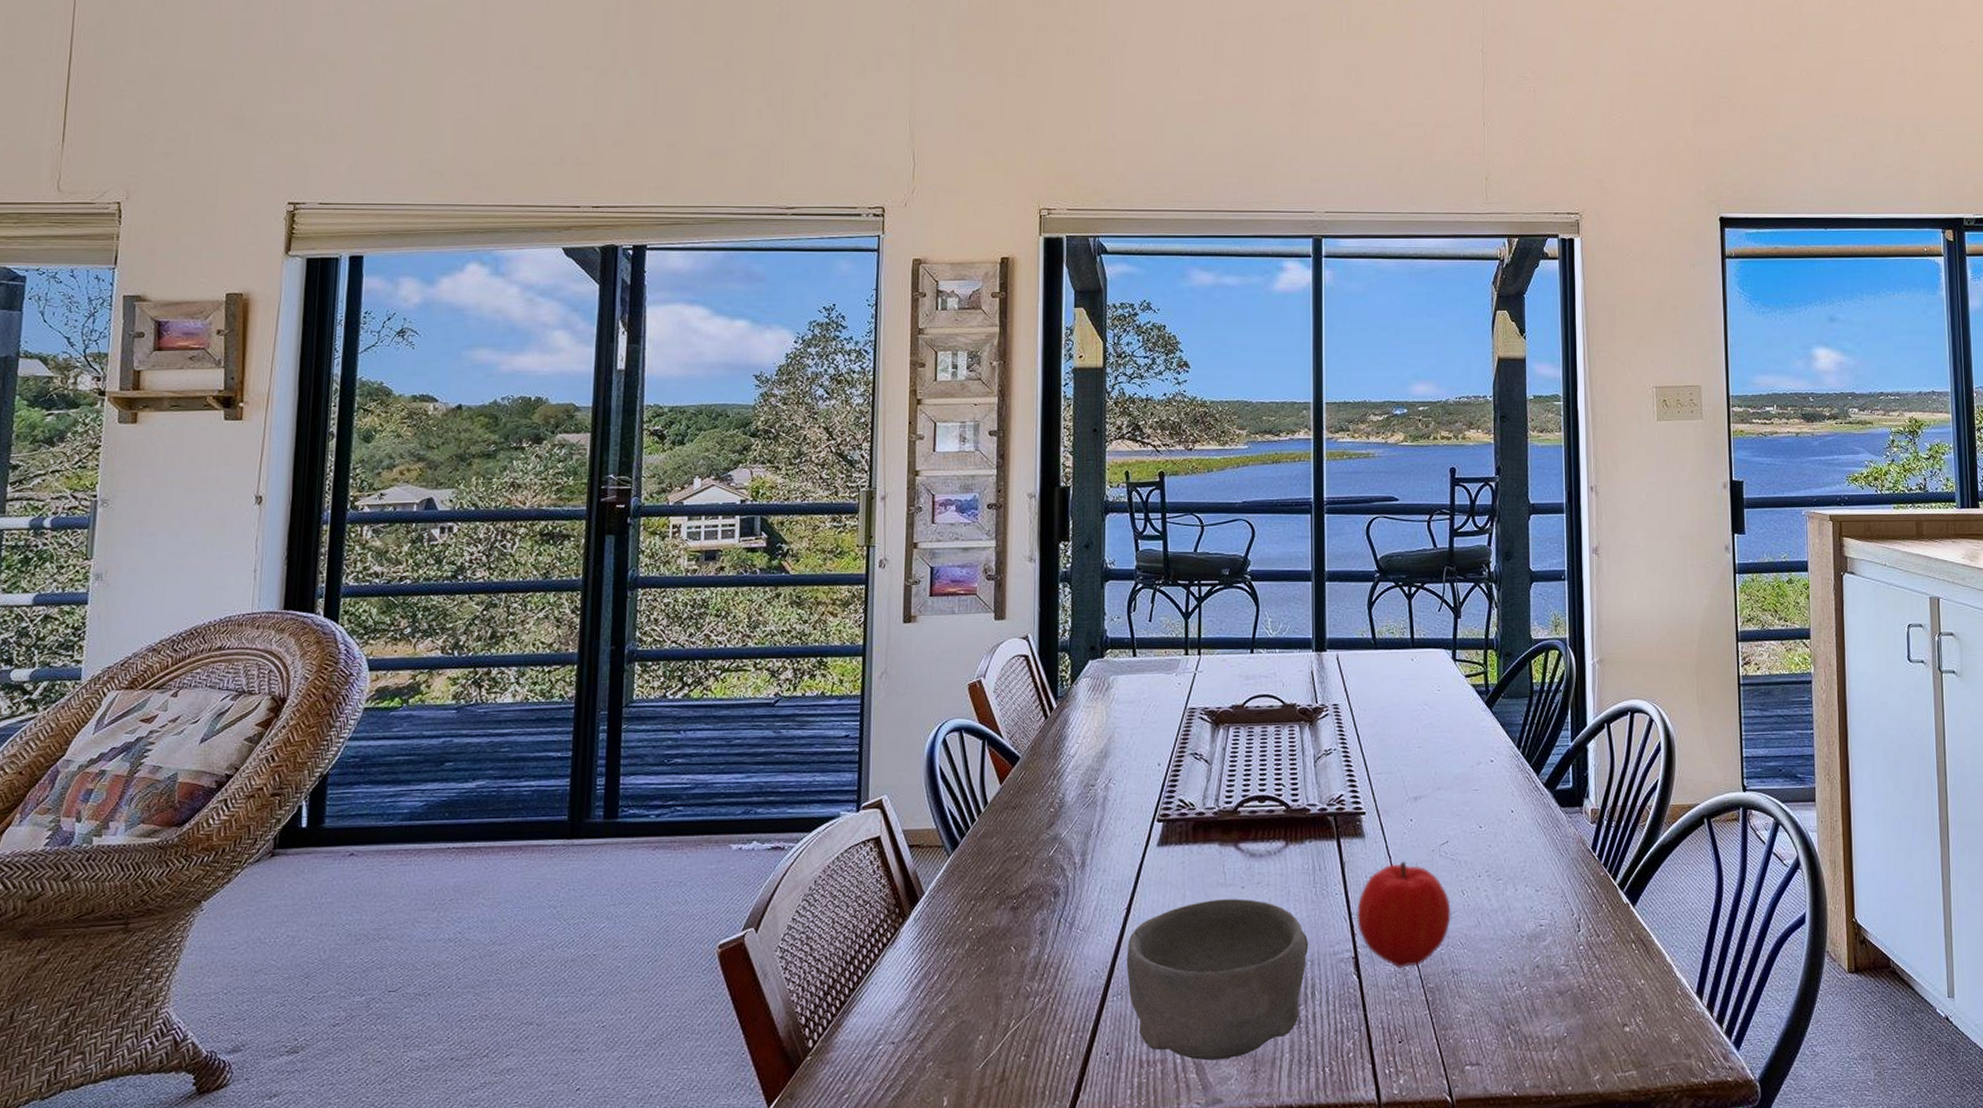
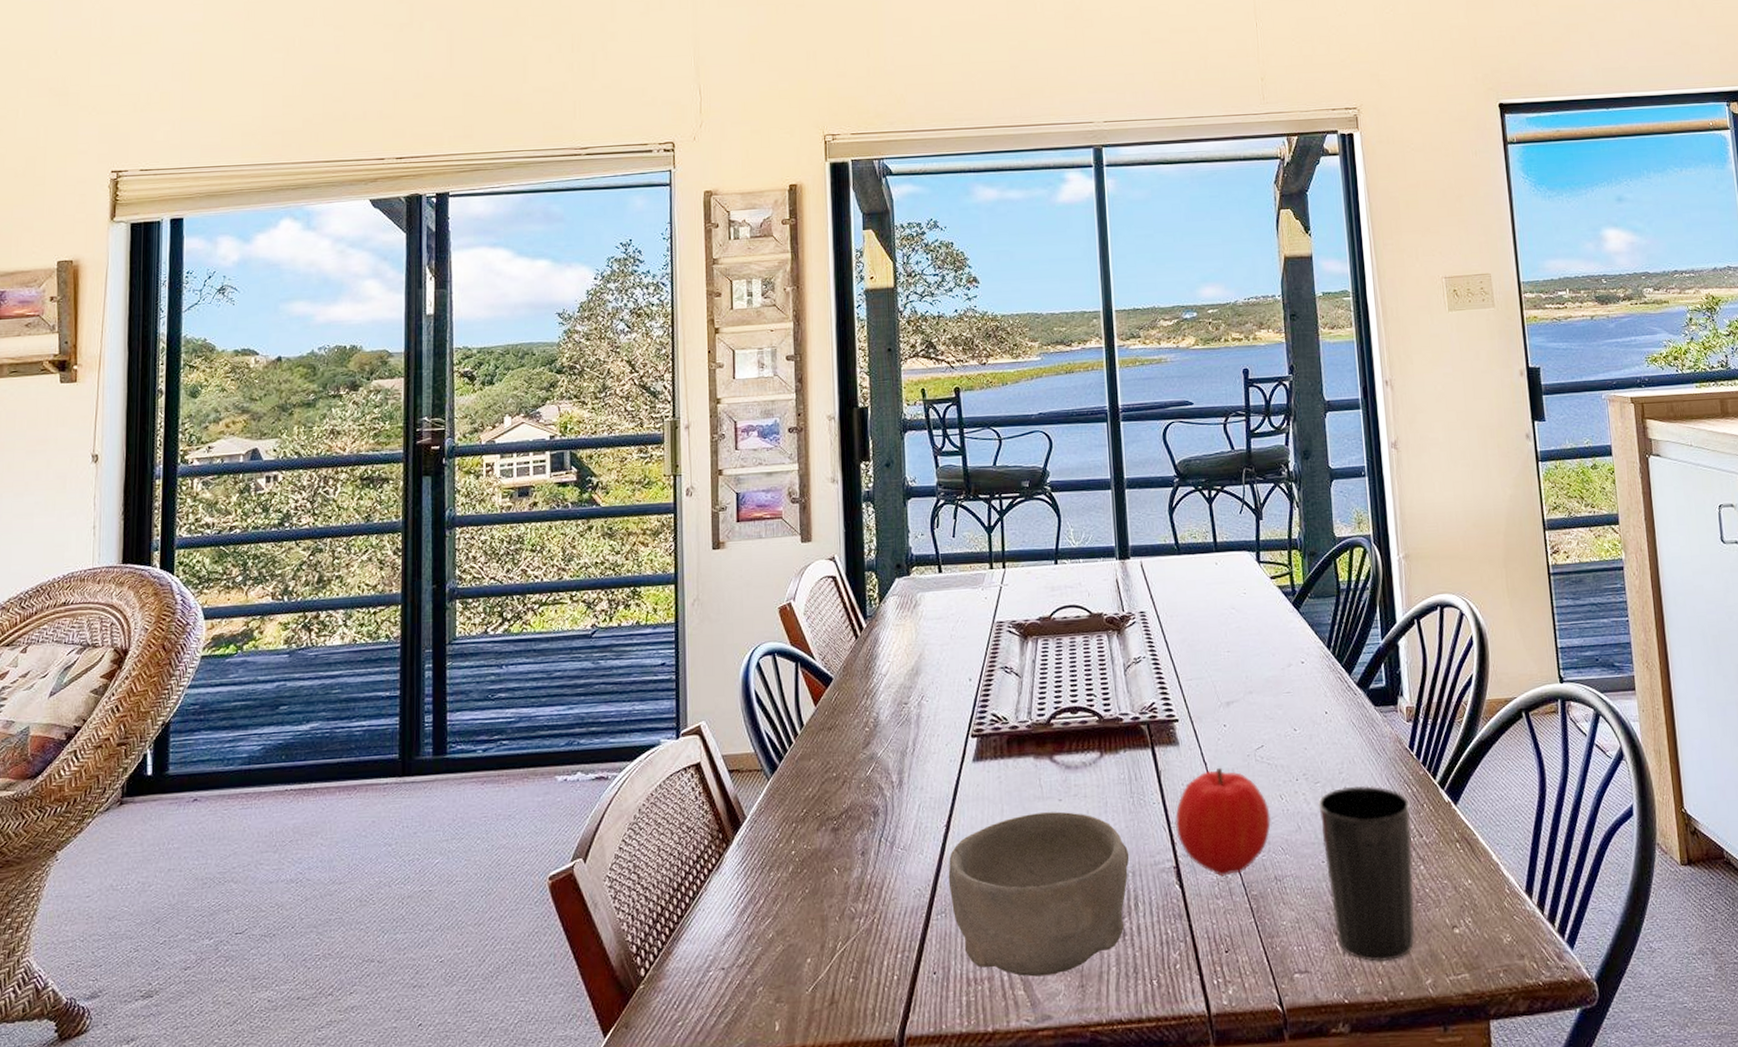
cup: none [1499,884,1589,1057] -> present [1318,785,1415,962]

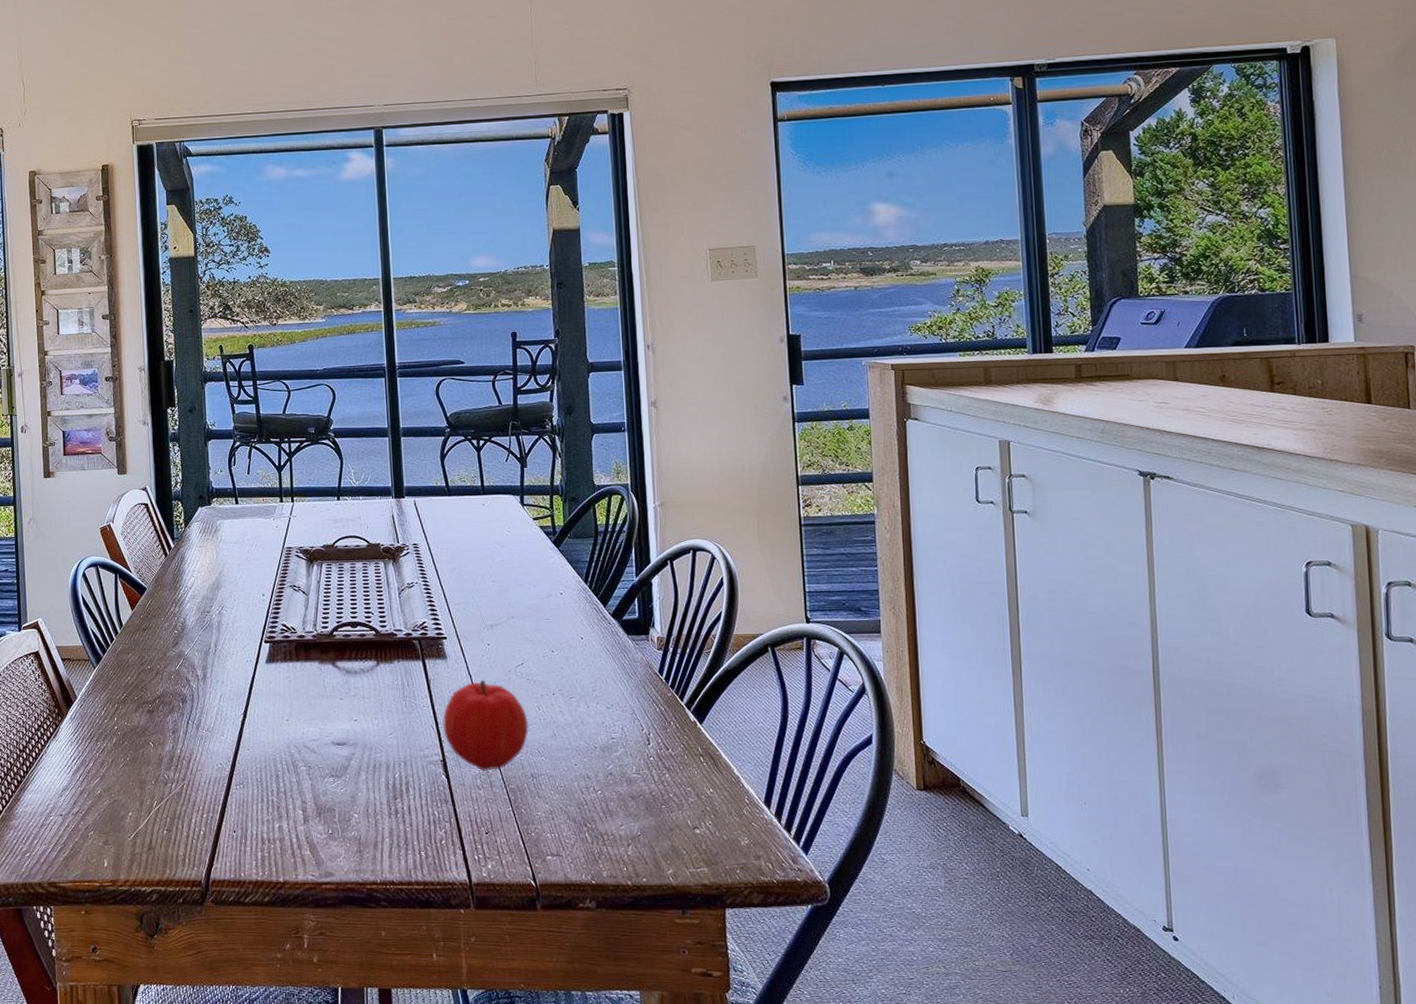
bowl: present [948,811,1130,977] -> none [245,708,402,841]
cup: present [1318,785,1415,962] -> none [572,702,659,852]

